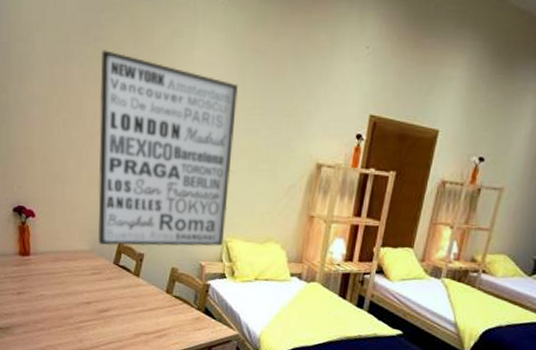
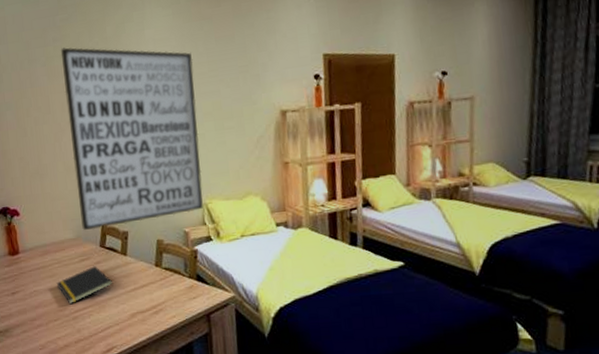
notepad: none [64,281,121,314] -> present [56,266,112,304]

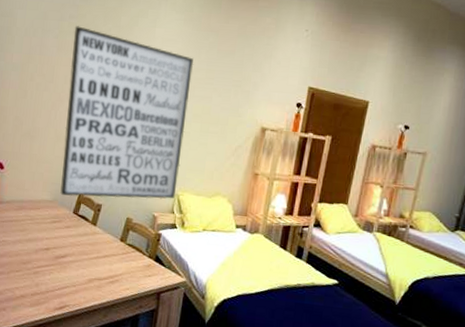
notepad: present [56,266,112,304] -> none [25,229,78,259]

